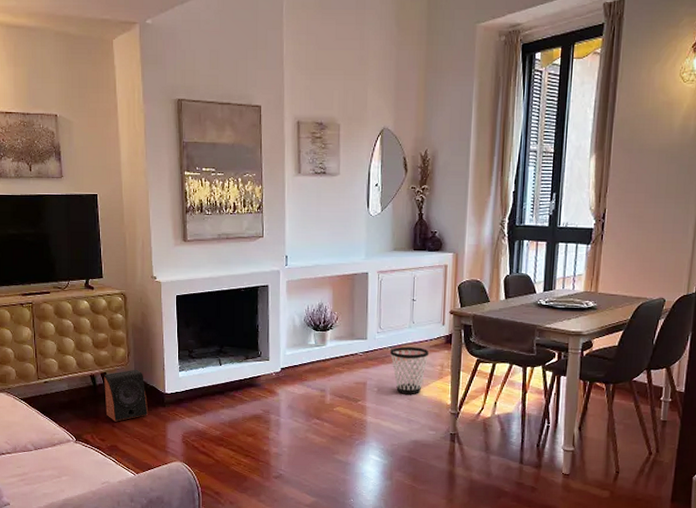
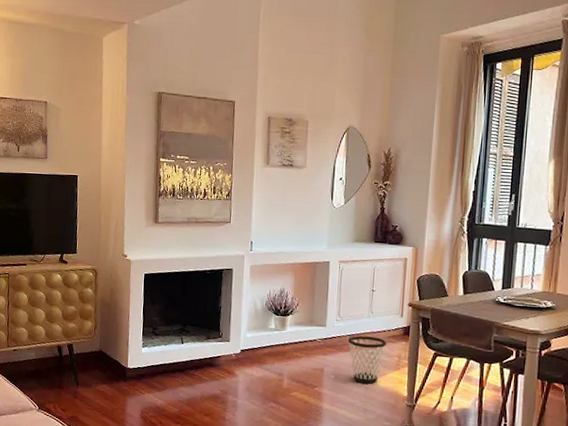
speaker: present [104,369,148,422] -> none [69,342,110,393]

